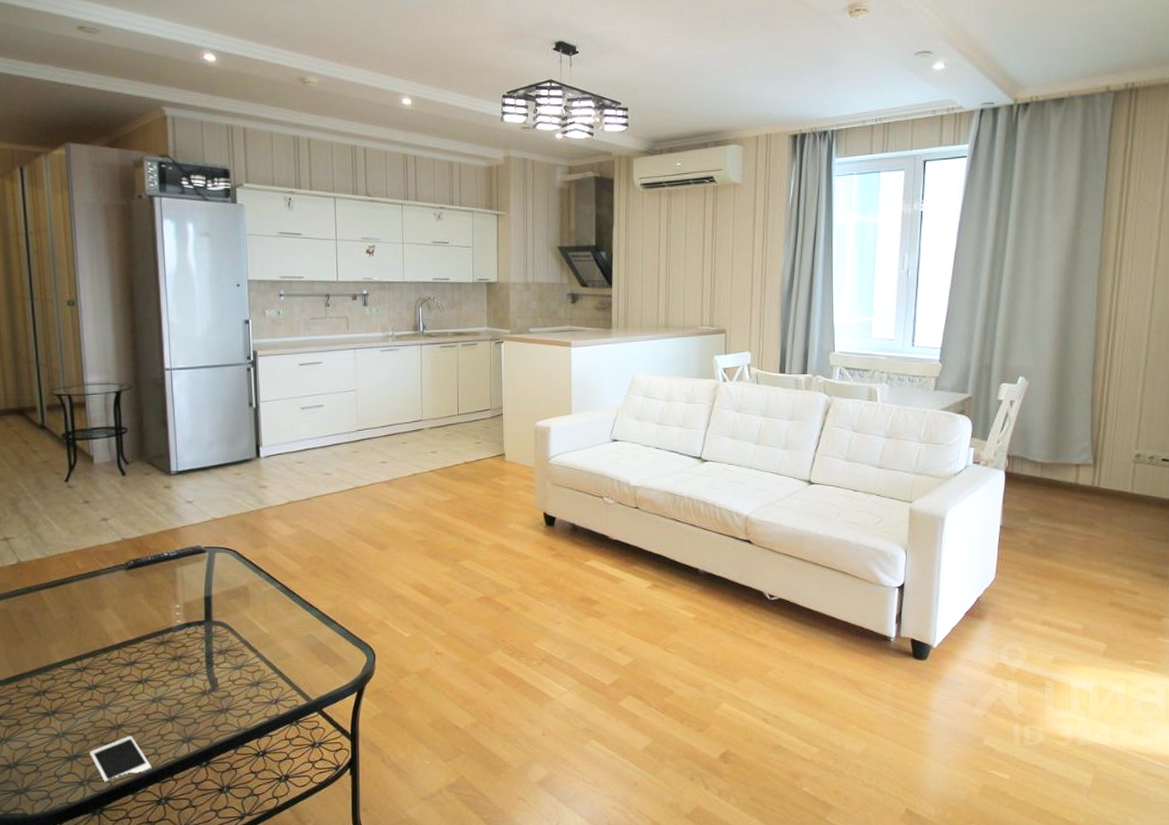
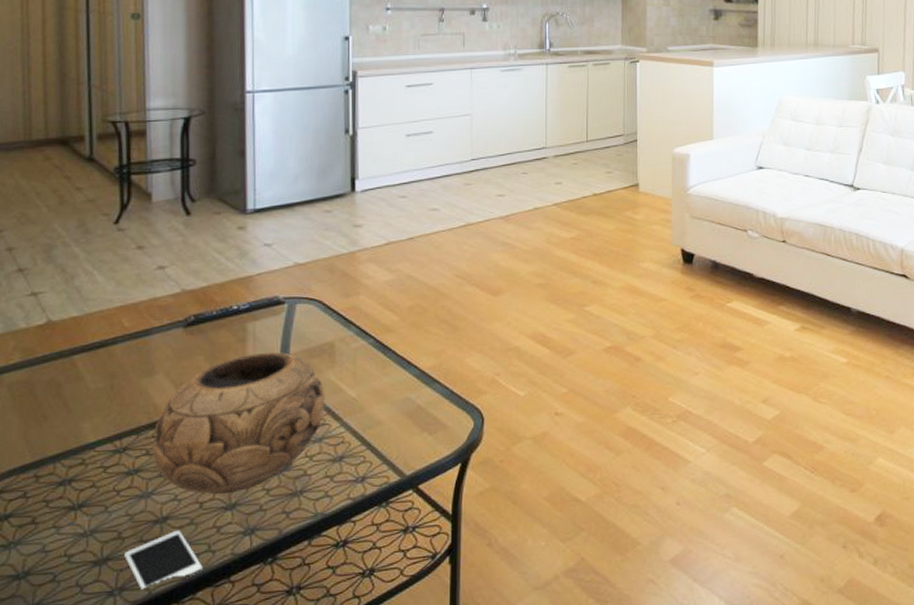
decorative bowl: none [106,592,243,708] -> present [152,351,325,494]

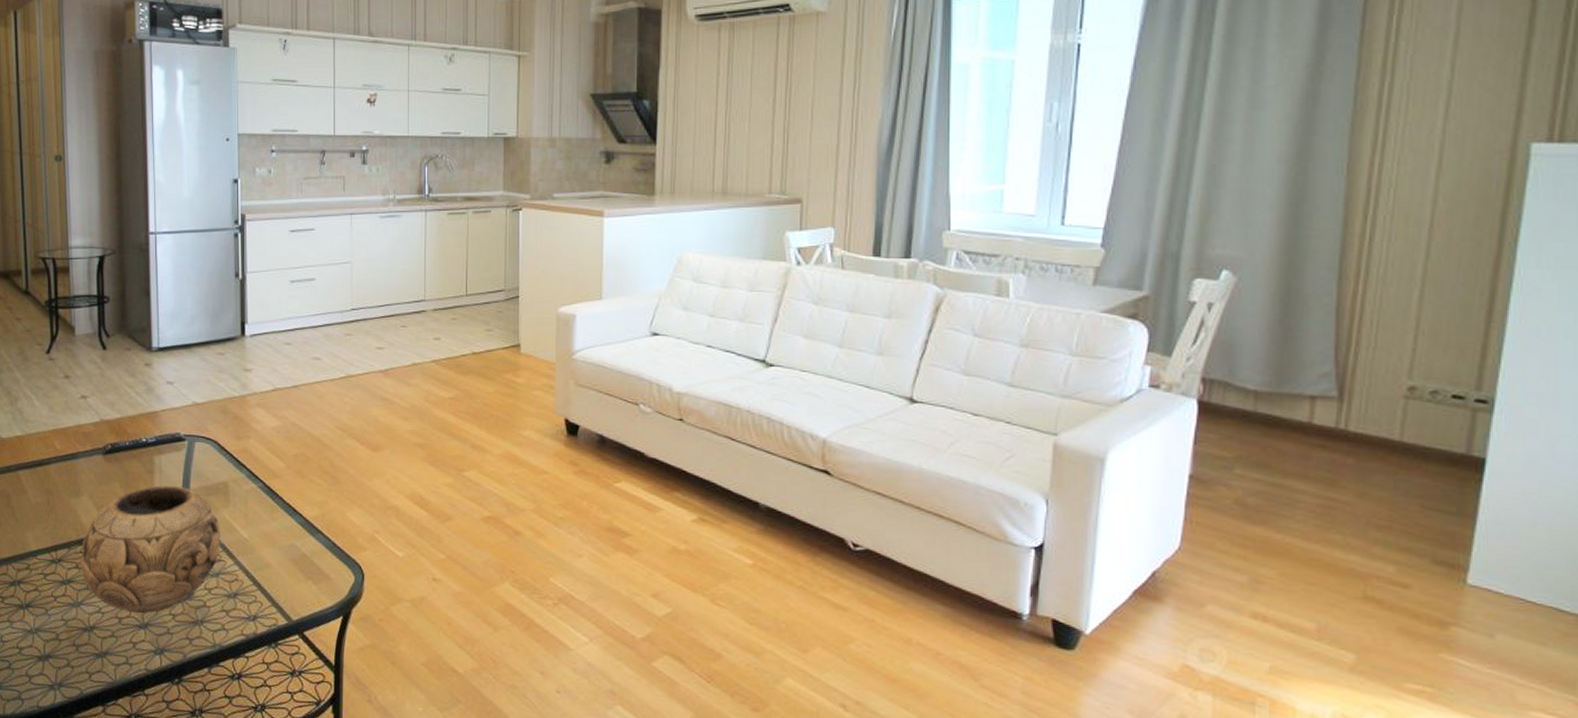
cell phone: present [124,529,203,591] -> none [61,639,122,689]

